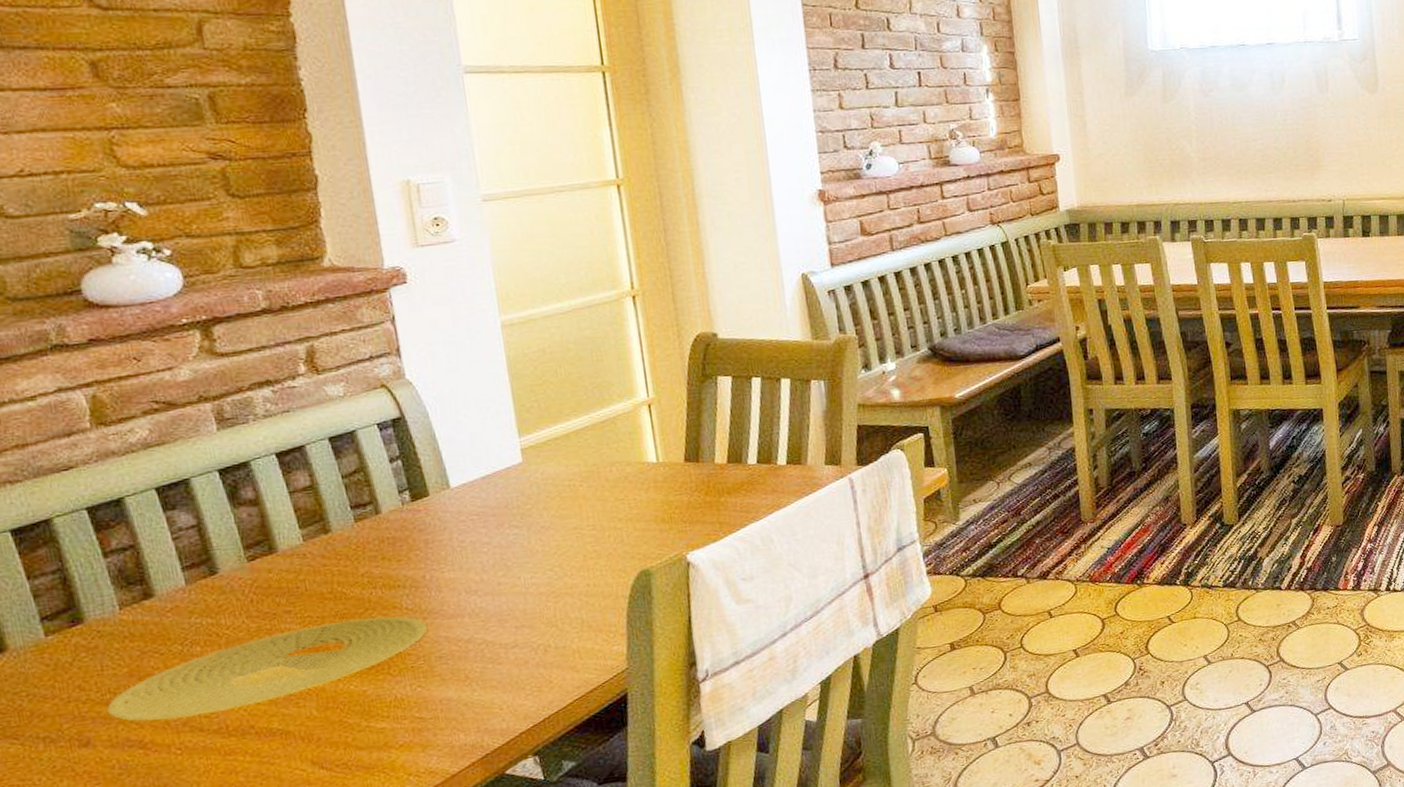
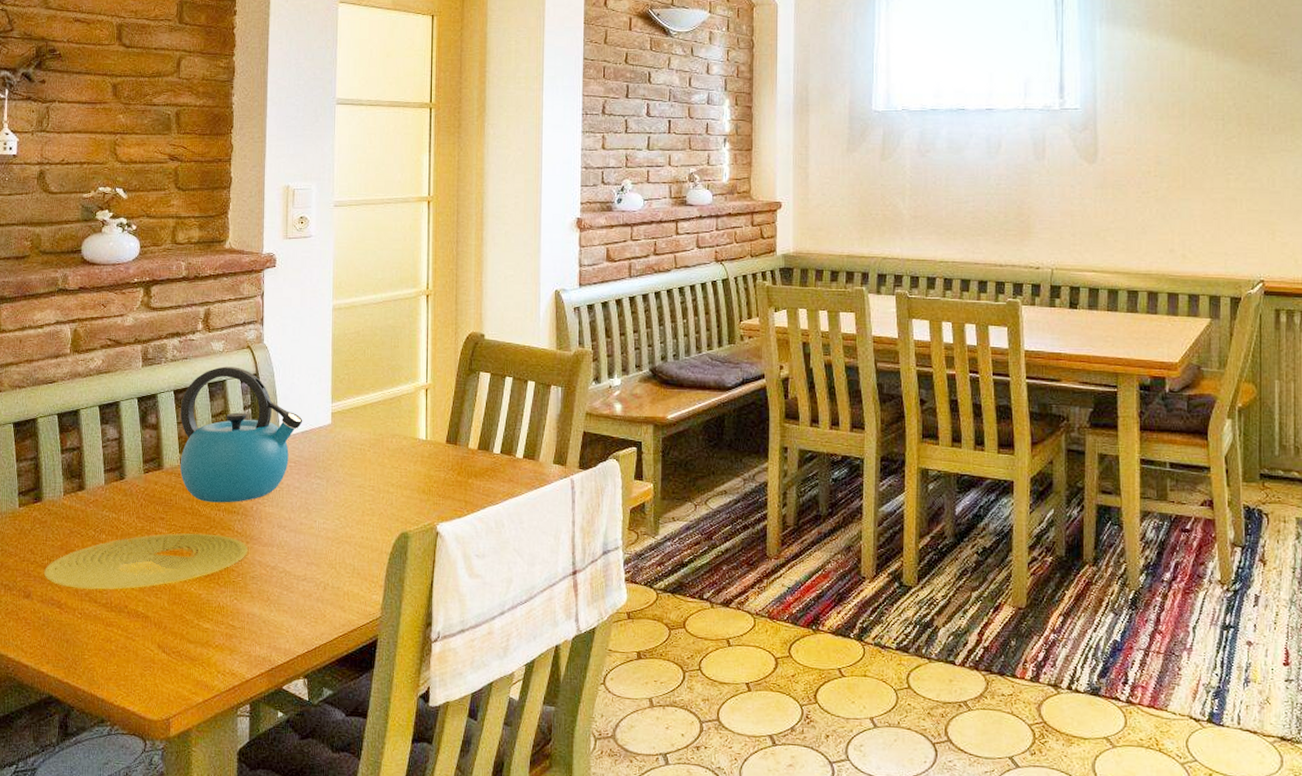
kettle: none [290,412,481,582] -> present [180,366,303,503]

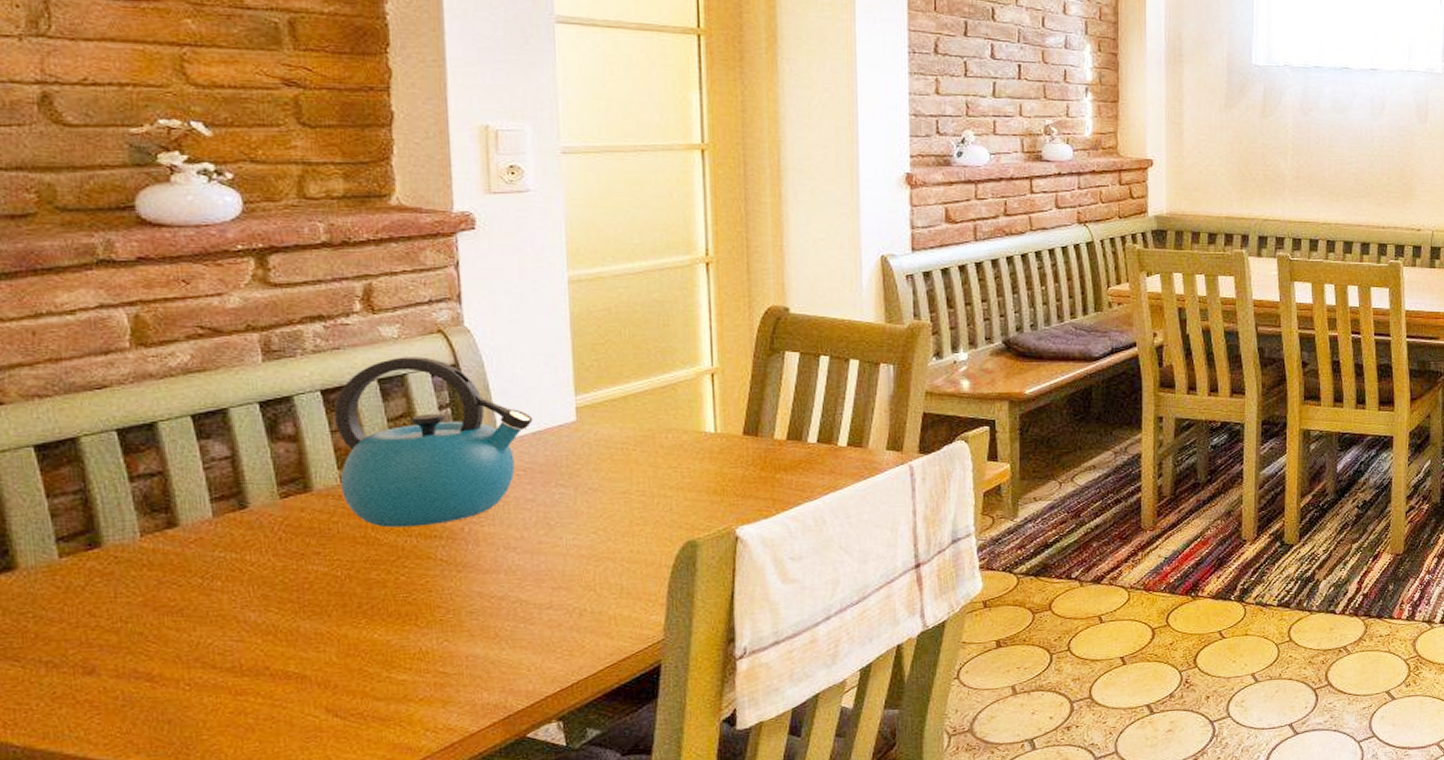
plate: present [44,533,248,590] -> none [117,565,460,654]

